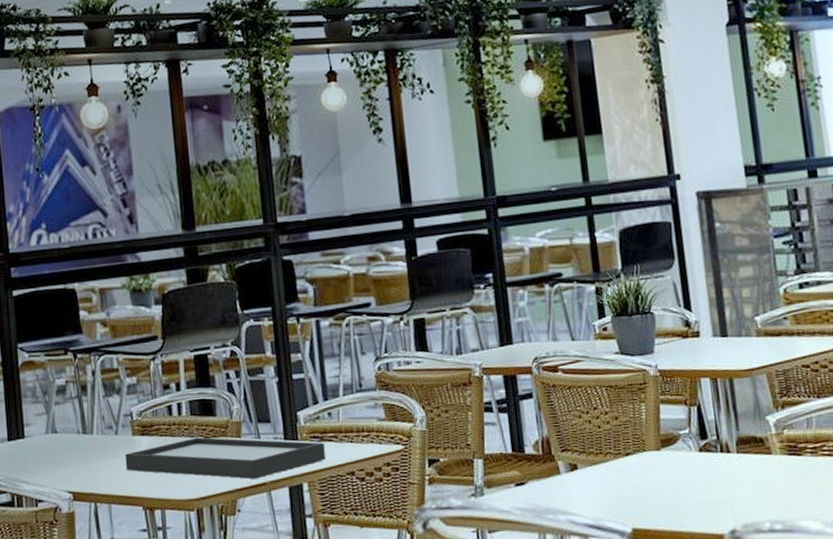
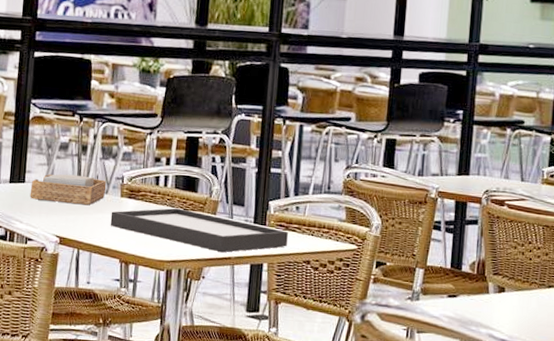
napkin holder: none [32,418,115,455] -> present [30,174,107,206]

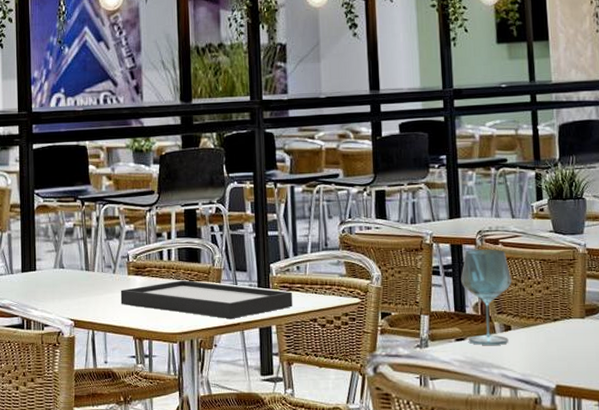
napkin holder: present [30,174,107,206] -> none [42,258,113,287]
wine glass: none [461,208,512,306] -> present [461,249,511,345]

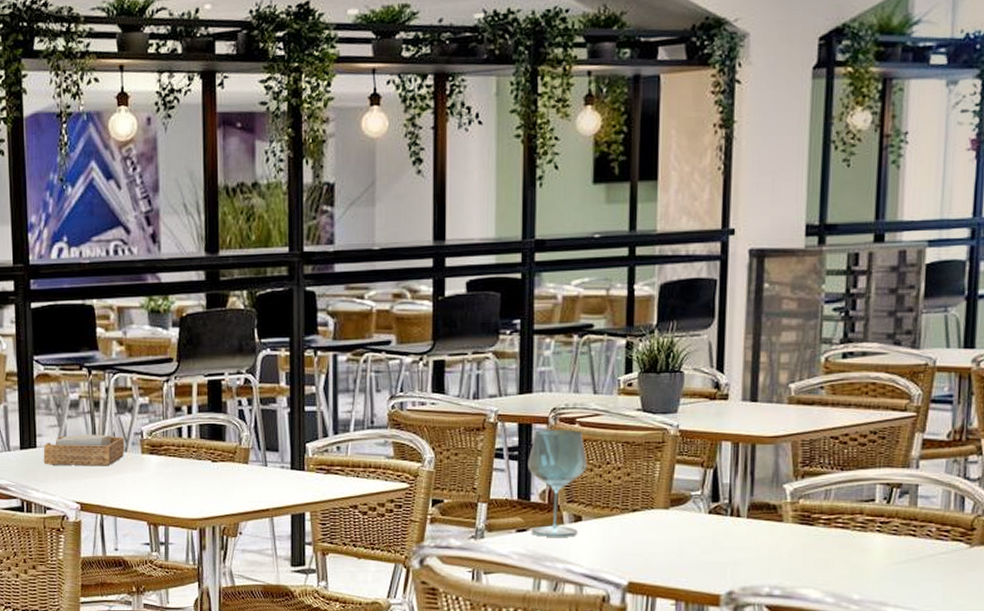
napkin holder: none [42,258,113,287] -> present [43,434,125,466]
tray: present [120,280,292,319] -> none [133,460,330,505]

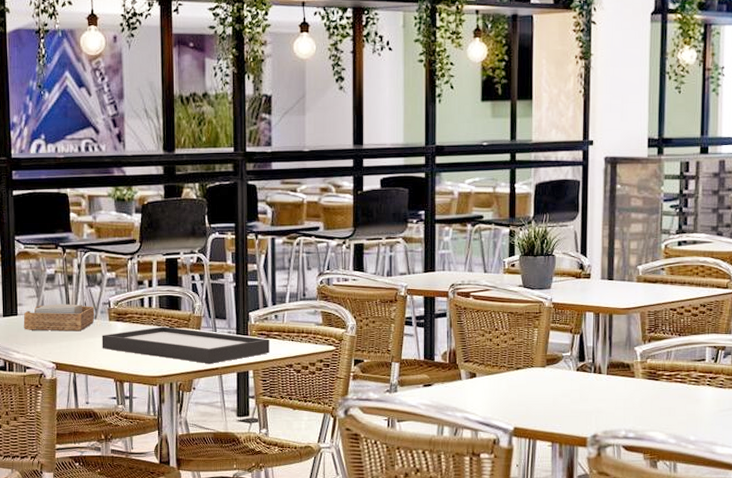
tray: none [133,460,330,505] -> present [102,326,269,364]
wine glass: present [527,429,587,537] -> none [432,301,479,391]

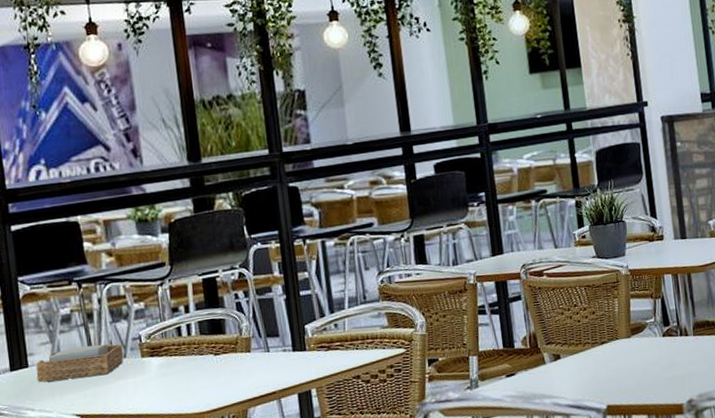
tray: present [102,326,269,364] -> none [134,351,333,391]

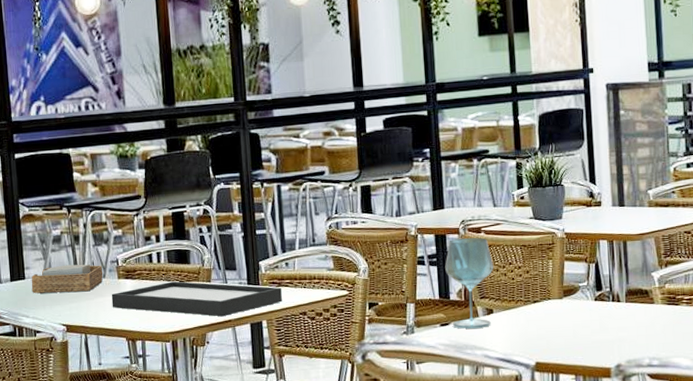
tray: none [134,351,333,391] -> present [111,281,282,317]
wine glass: none [507,281,559,378] -> present [445,237,493,329]

